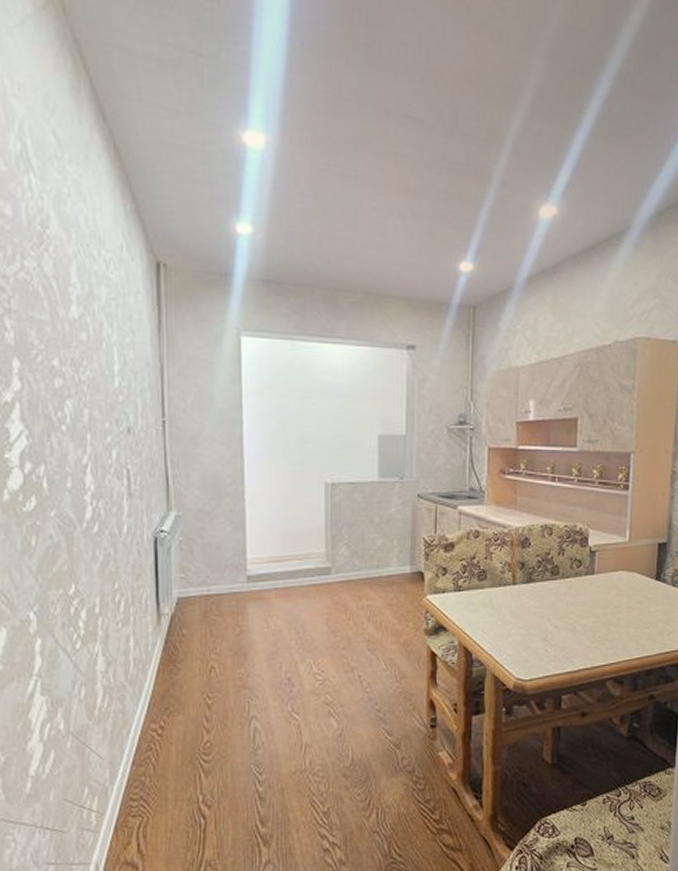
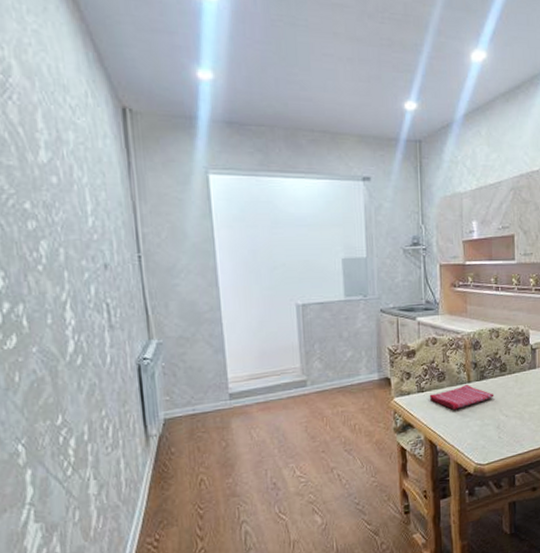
dish towel: none [467,586,543,614] -> present [429,384,494,410]

